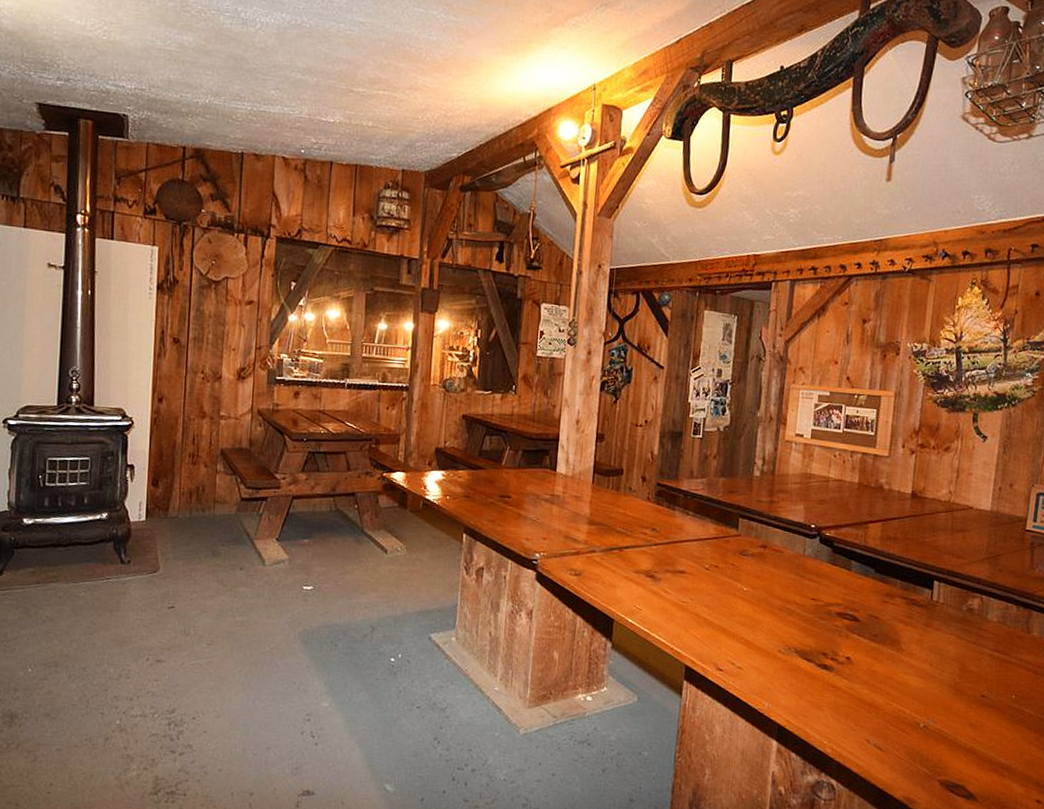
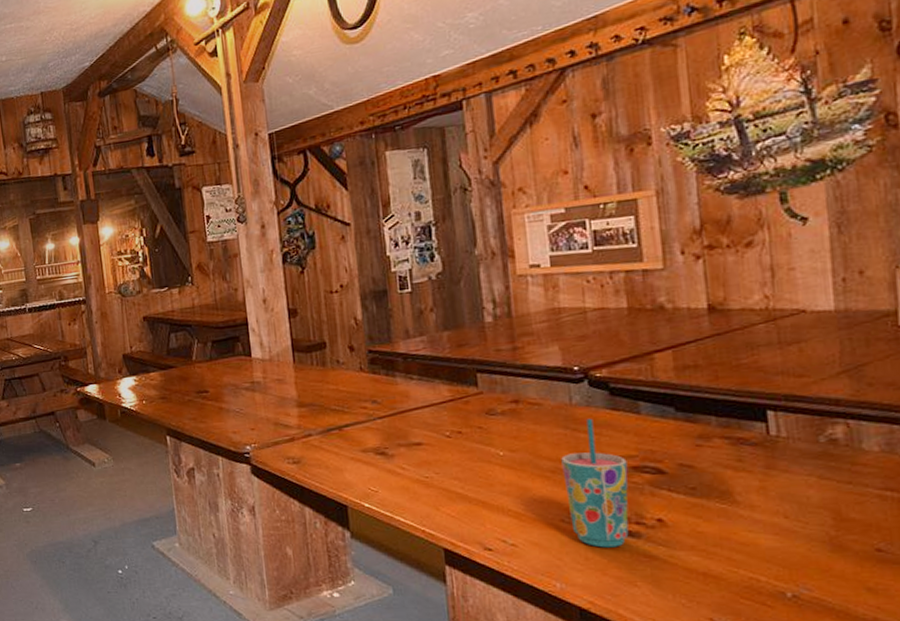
cup: none [786,569,835,677] -> present [561,418,629,548]

